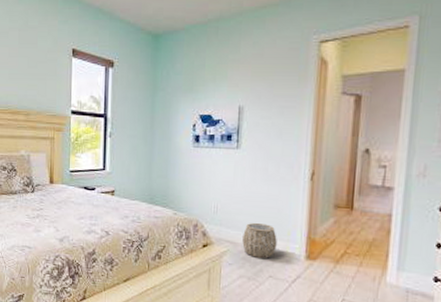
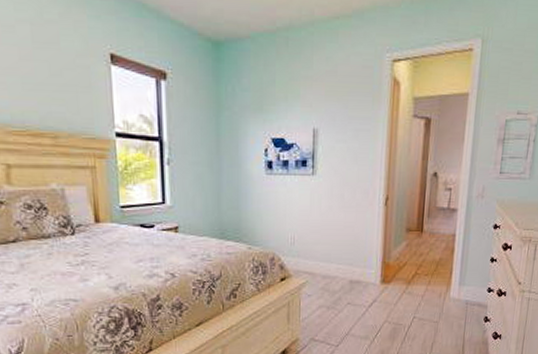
woven basket: present [242,222,277,258] -> none [321,251,354,286]

